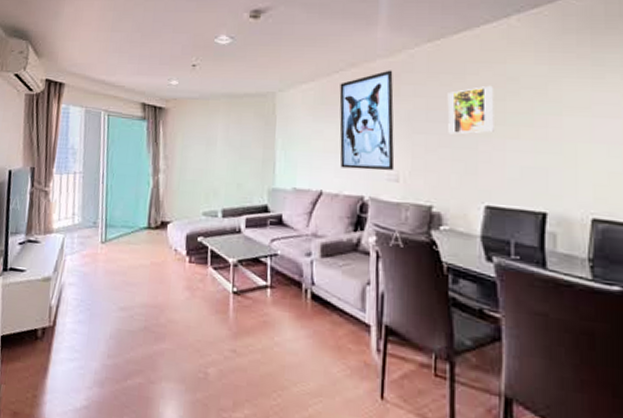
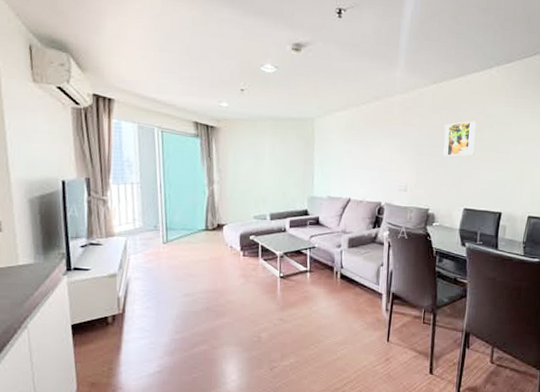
wall art: present [339,70,395,171] -> none [364,104,407,183]

